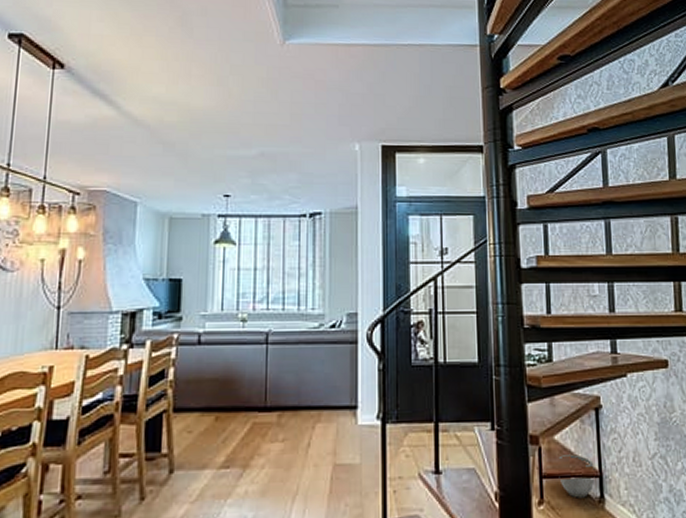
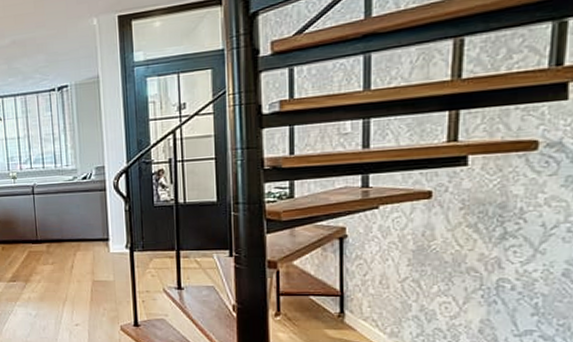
planter: present [558,454,595,498] -> none [296,277,335,313]

